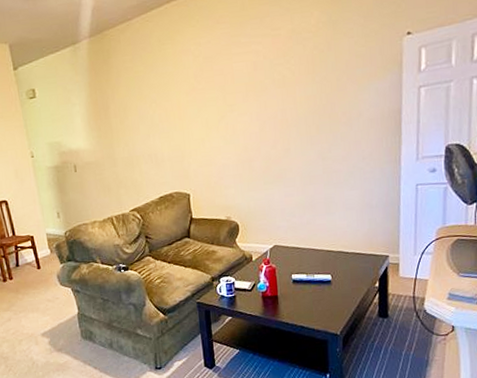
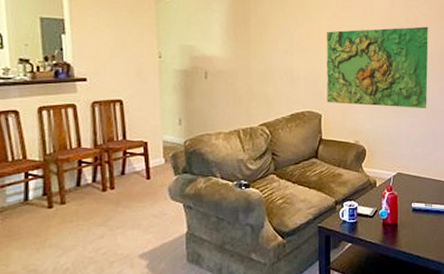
terrain map: none [187,85,302,182] -> present [327,26,428,108]

